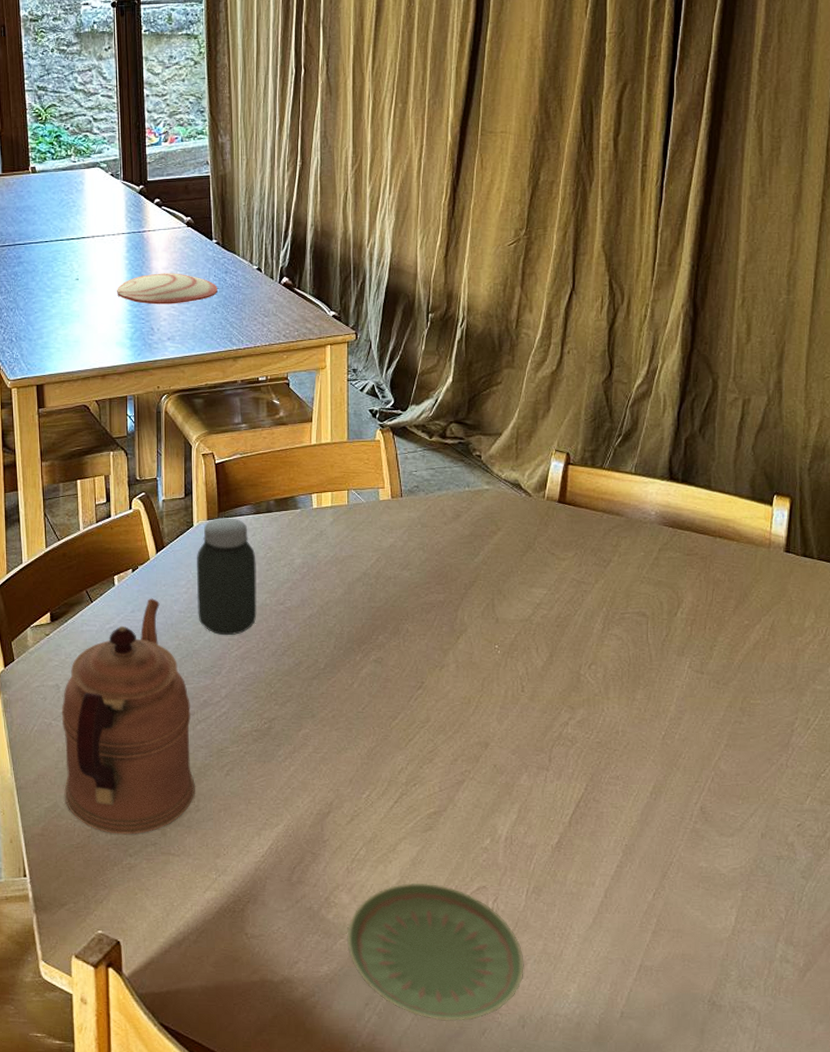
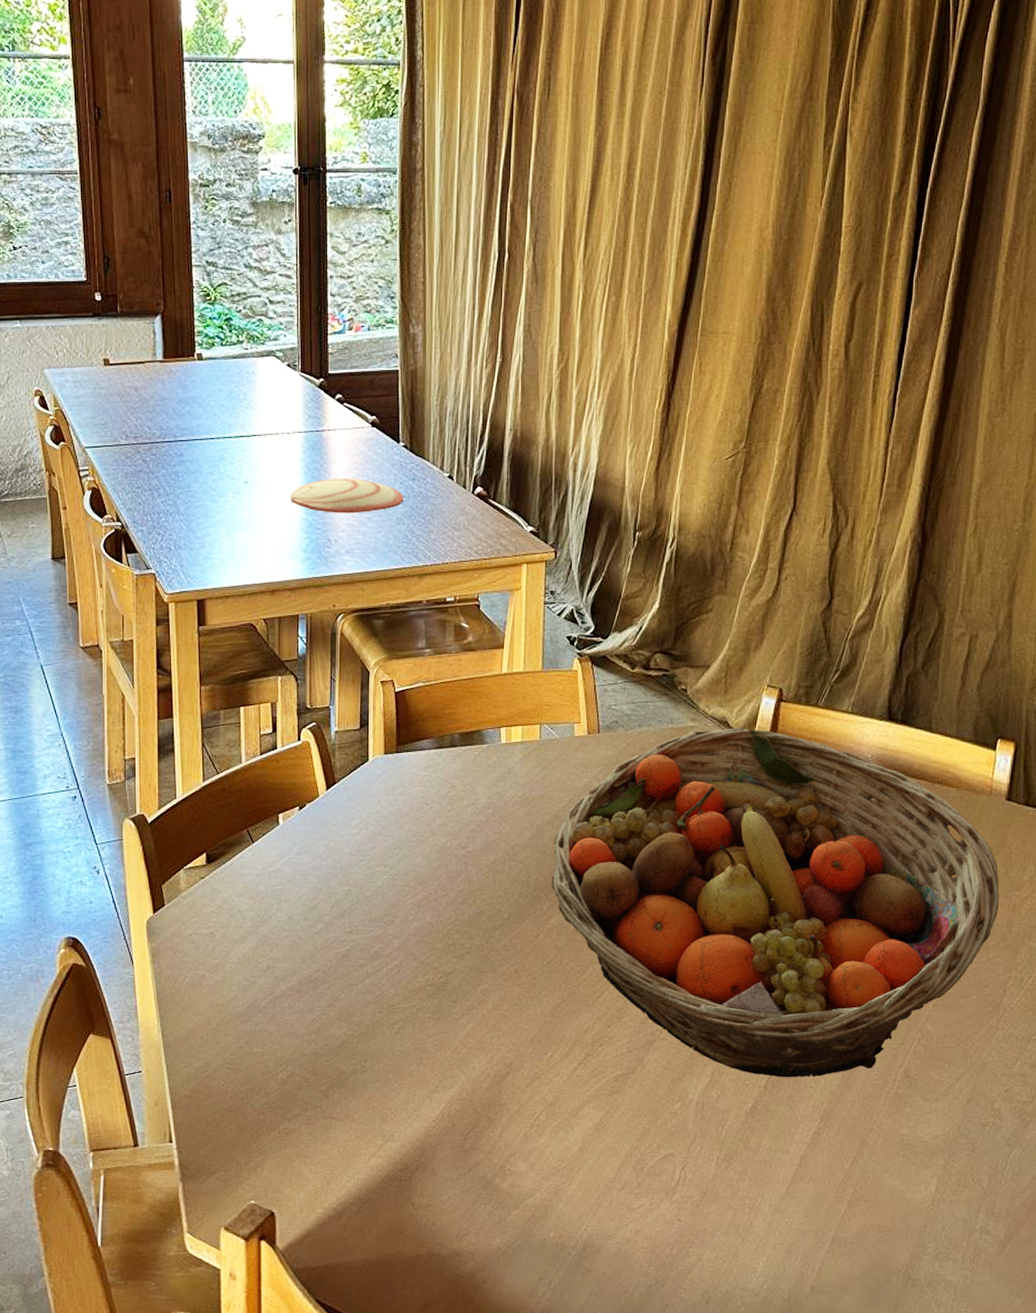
coffeepot: present [61,597,195,835] -> none [216,838,362,1097]
jar: present [196,517,257,636] -> none [370,751,437,882]
plate: present [347,883,524,1021] -> none [522,1150,711,1296]
fruit basket: none [363,488,783,815] -> present [551,726,1000,1078]

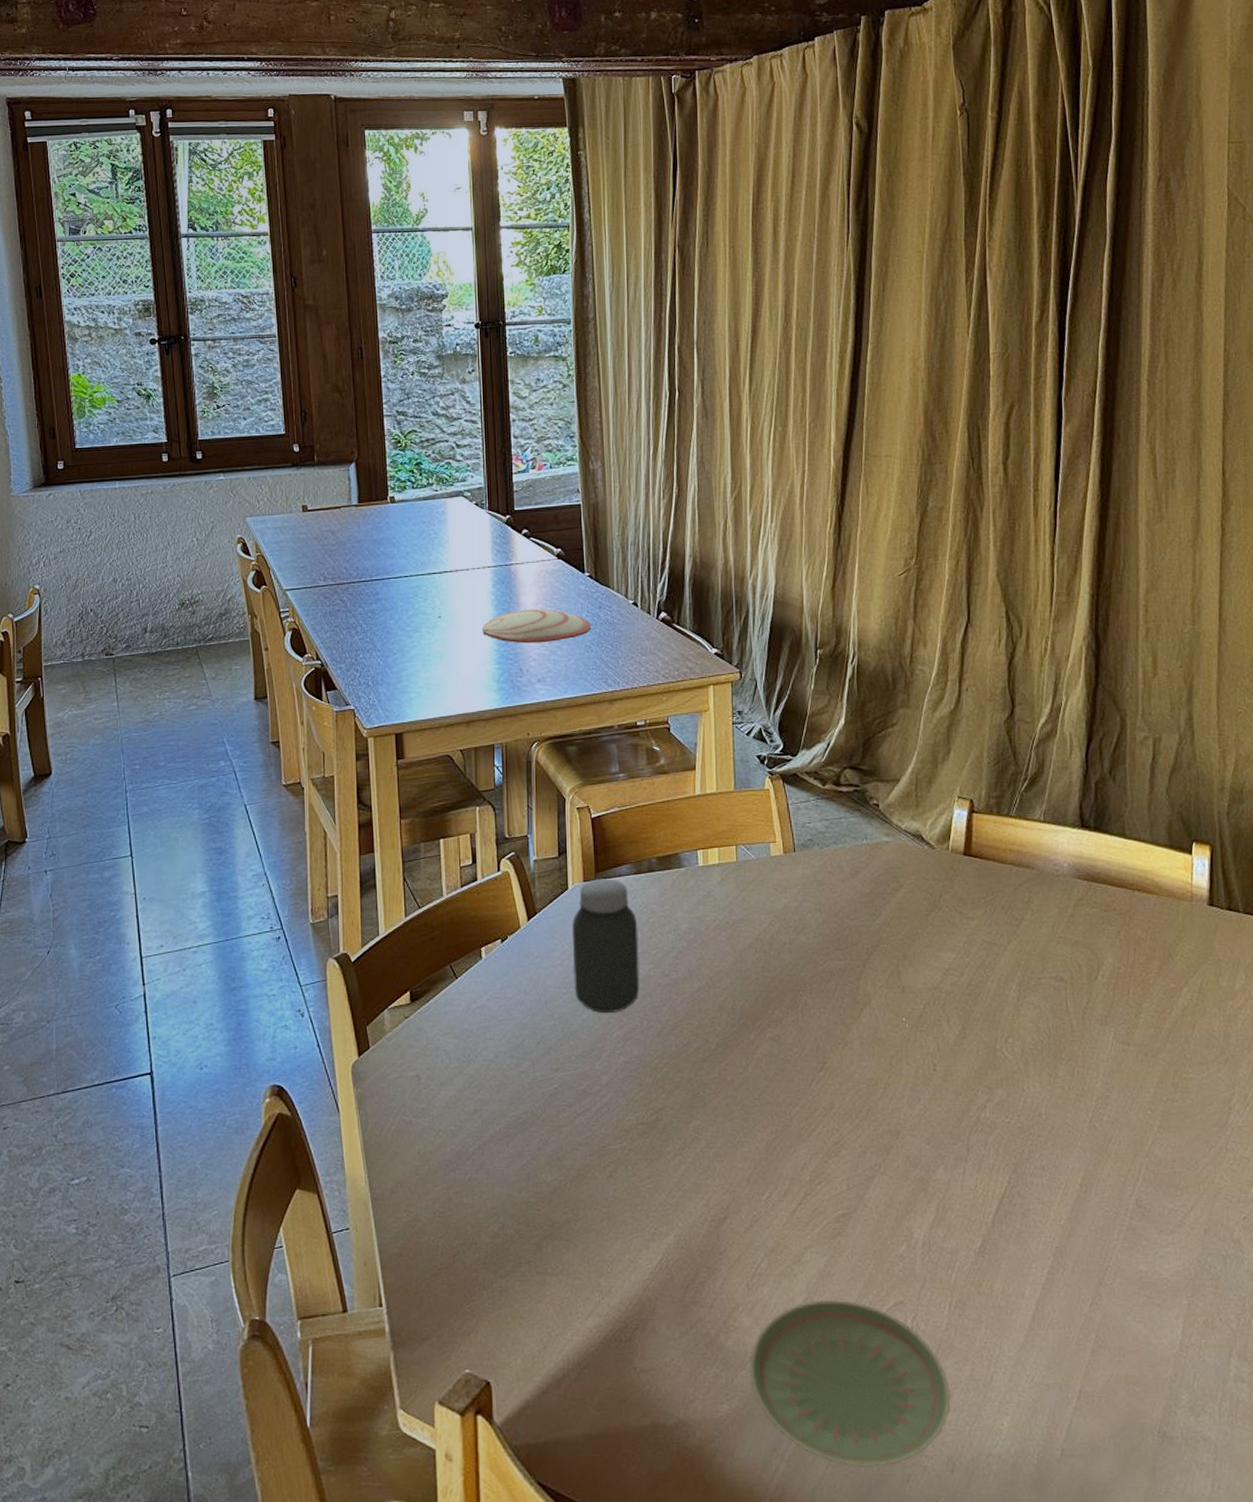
jar: none [370,751,437,882] -> present [572,877,640,1014]
plate: none [522,1150,711,1296] -> present [749,1299,950,1467]
fruit basket: present [551,726,1000,1078] -> none [757,840,1213,1212]

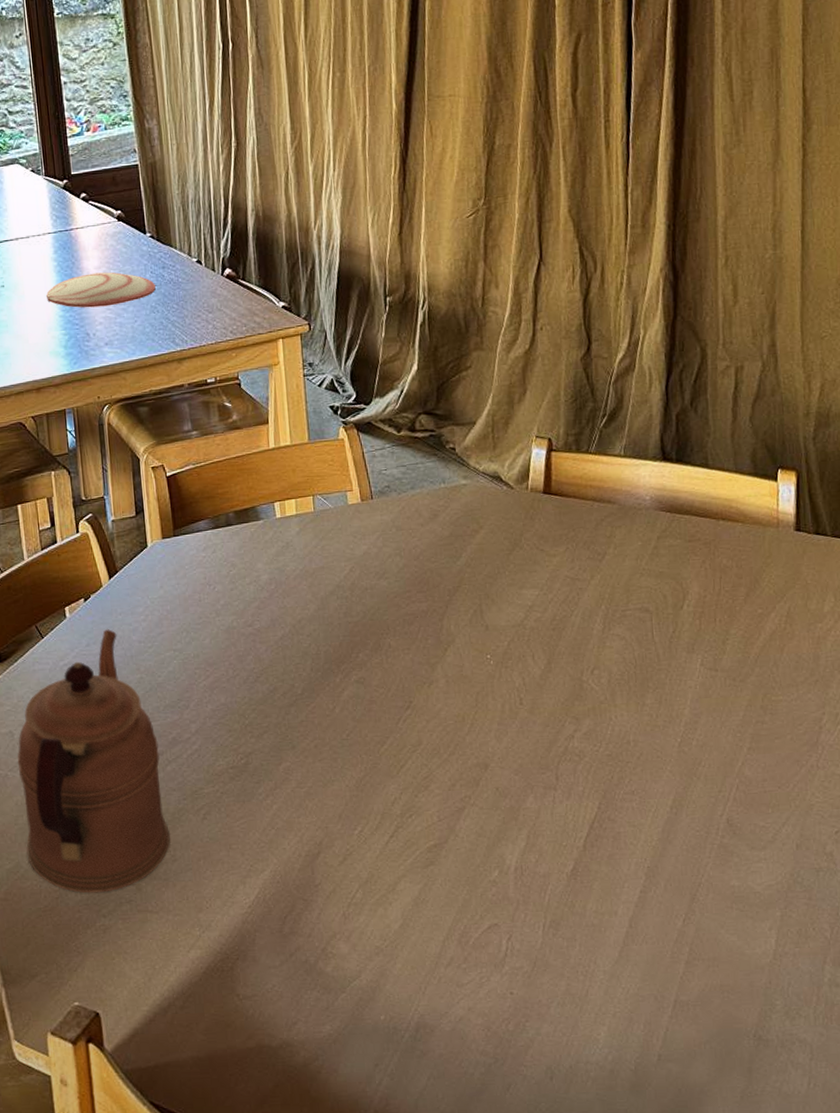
coffeepot: none [422,971,574,1252] -> present [17,628,170,894]
jar: present [572,877,640,1014] -> none [153,533,224,665]
plate: present [749,1299,950,1467] -> none [349,924,547,1078]

